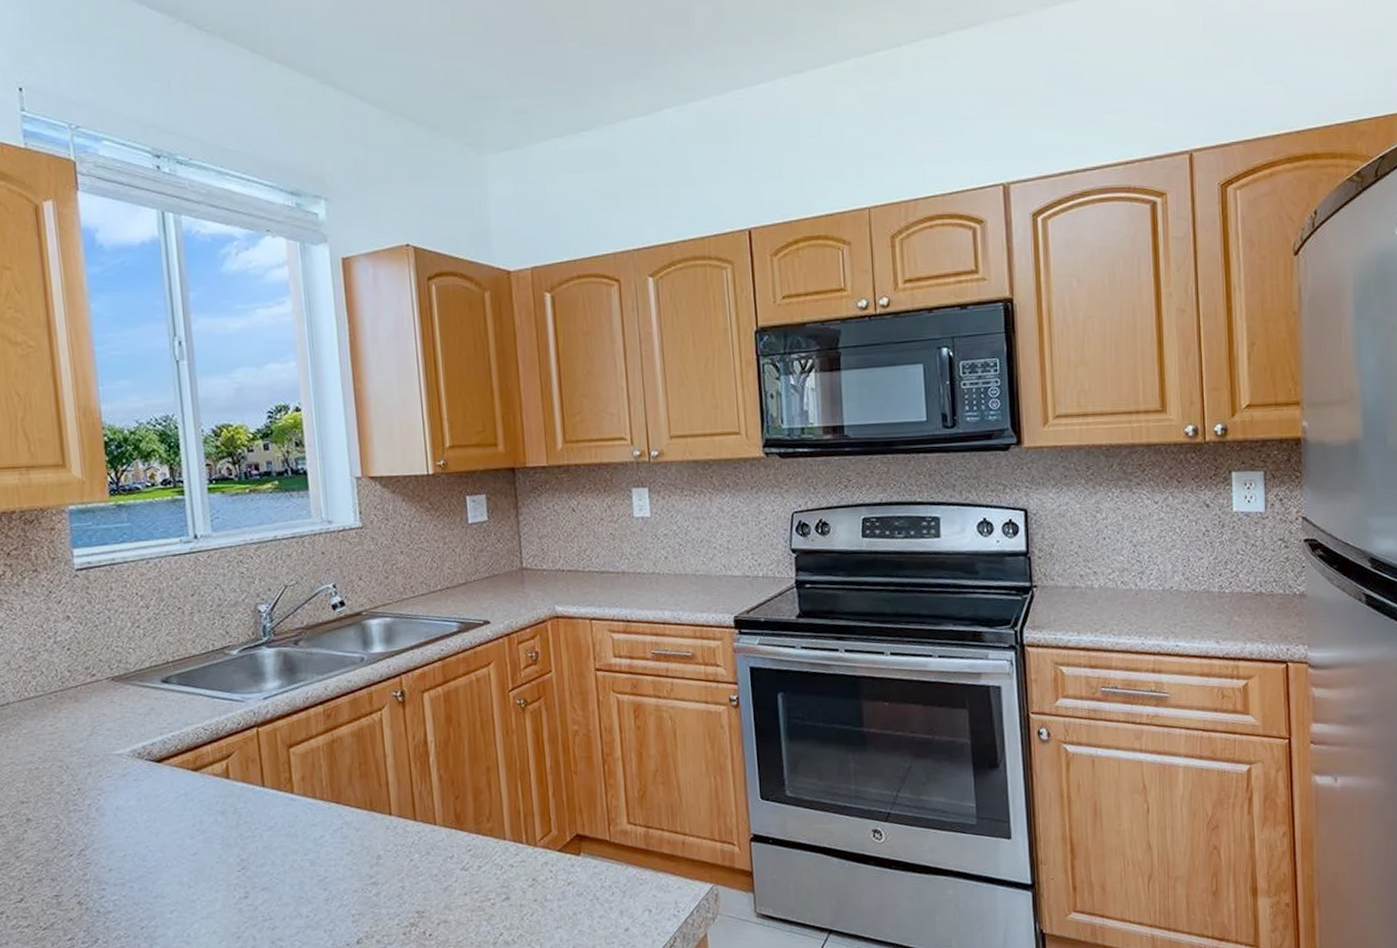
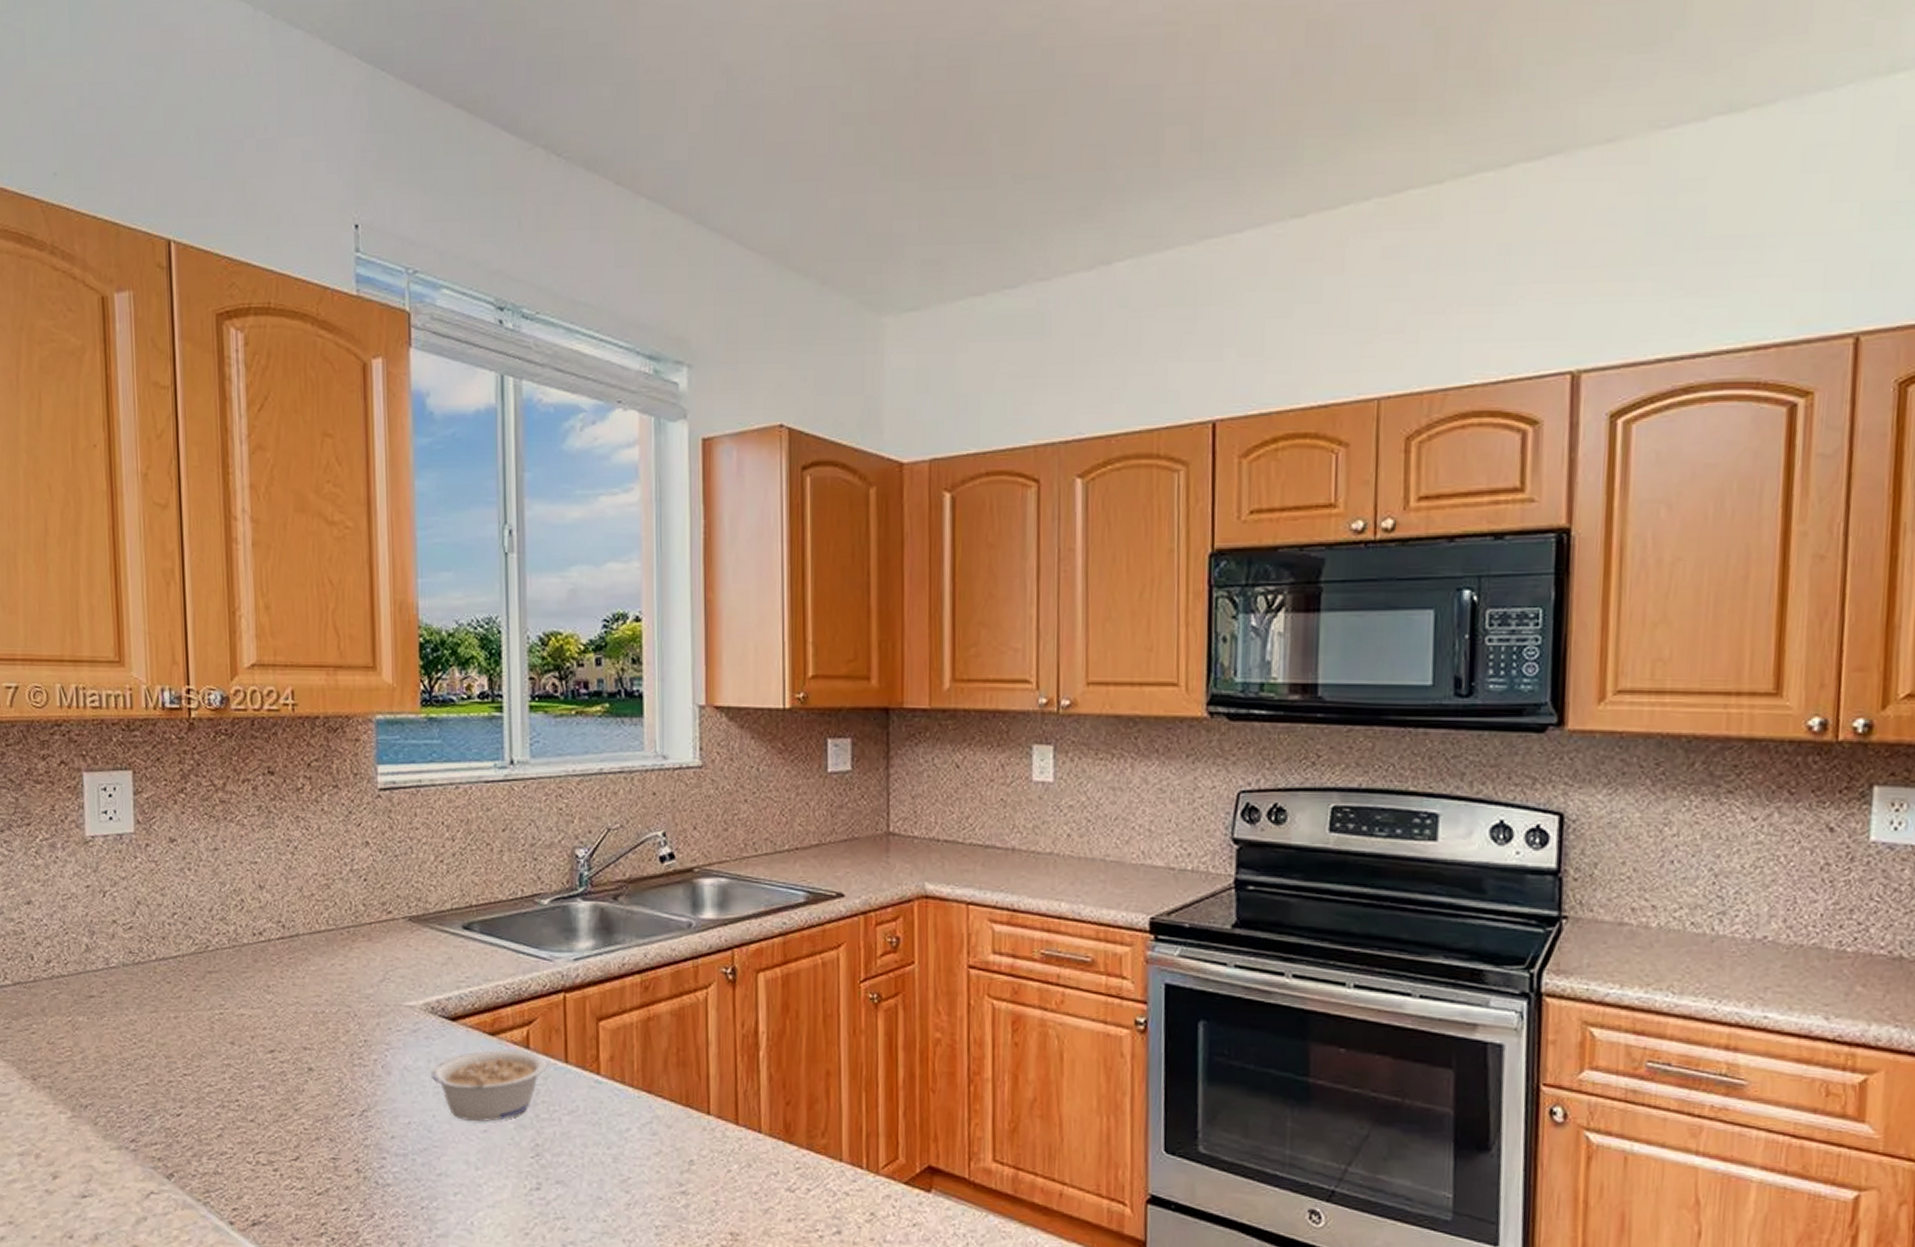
legume: none [141,781,246,847] -> present [430,1049,547,1122]

